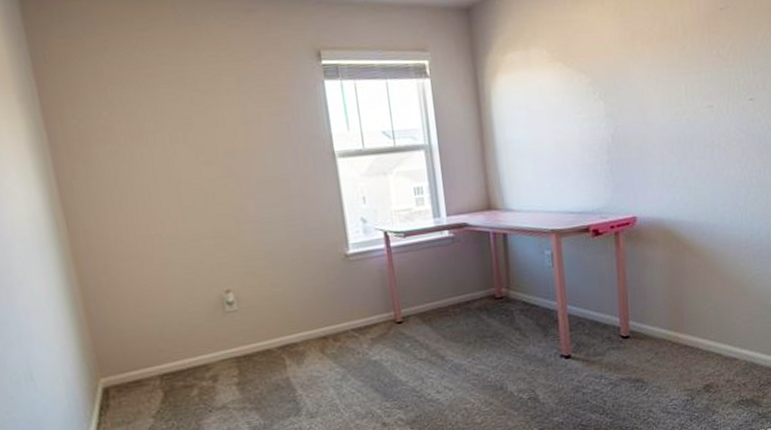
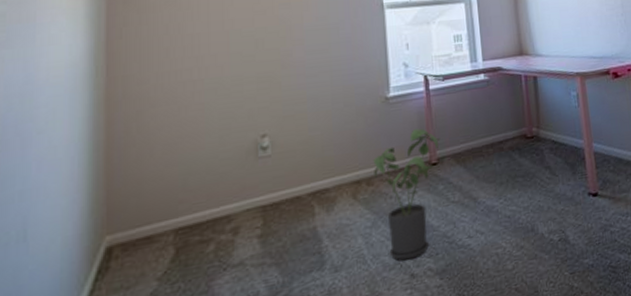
house plant: none [338,286,405,411] -> present [373,128,440,261]

